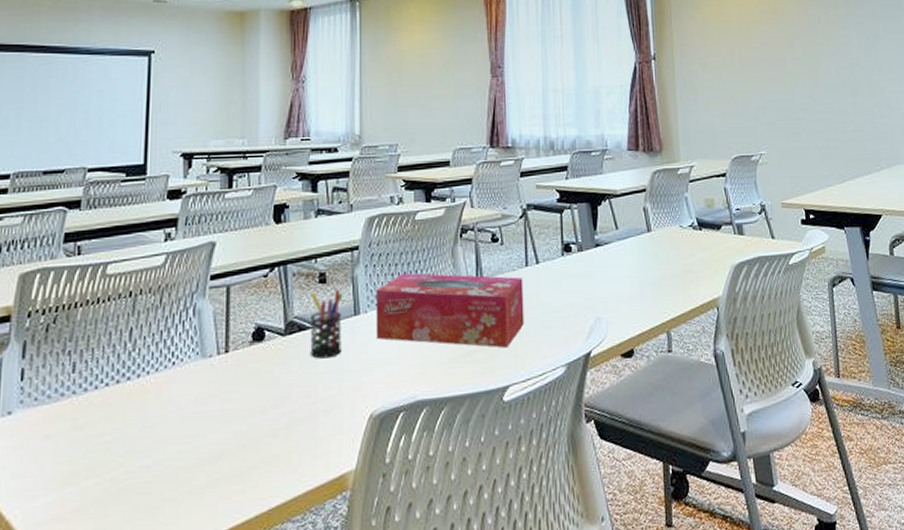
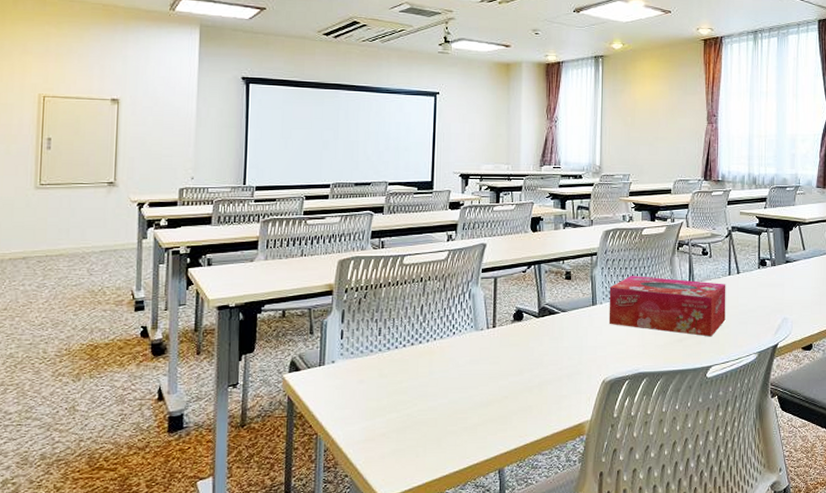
pen holder: present [310,289,343,359] -> none [558,284,584,336]

